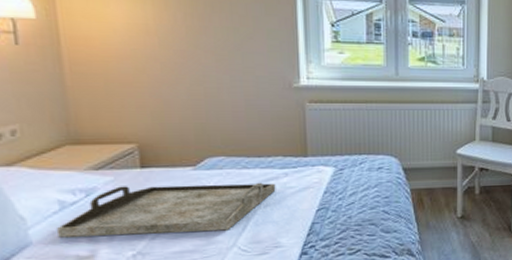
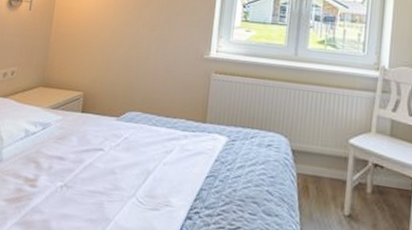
serving tray: present [57,182,276,238] -> none [19,125,176,180]

